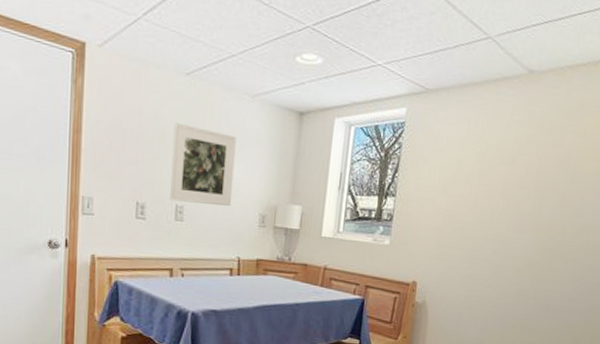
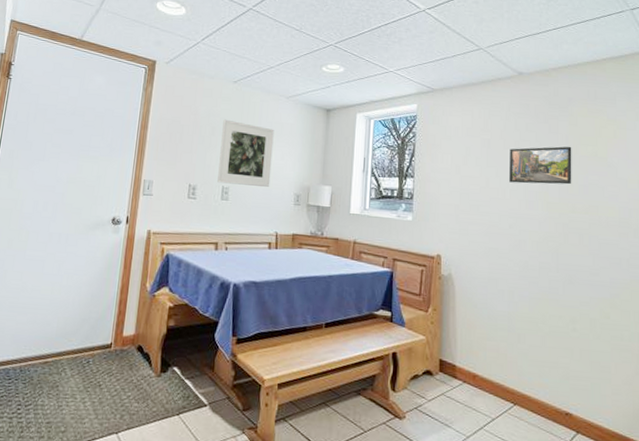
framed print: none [500,162,574,206] -> present [509,146,572,185]

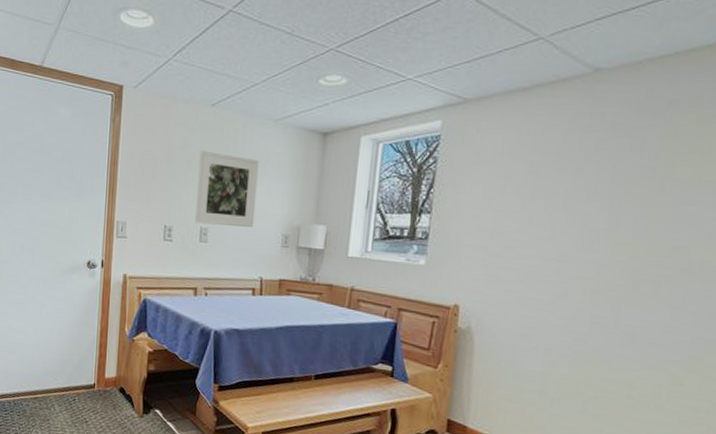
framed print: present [509,146,572,185] -> none [562,167,663,219]

